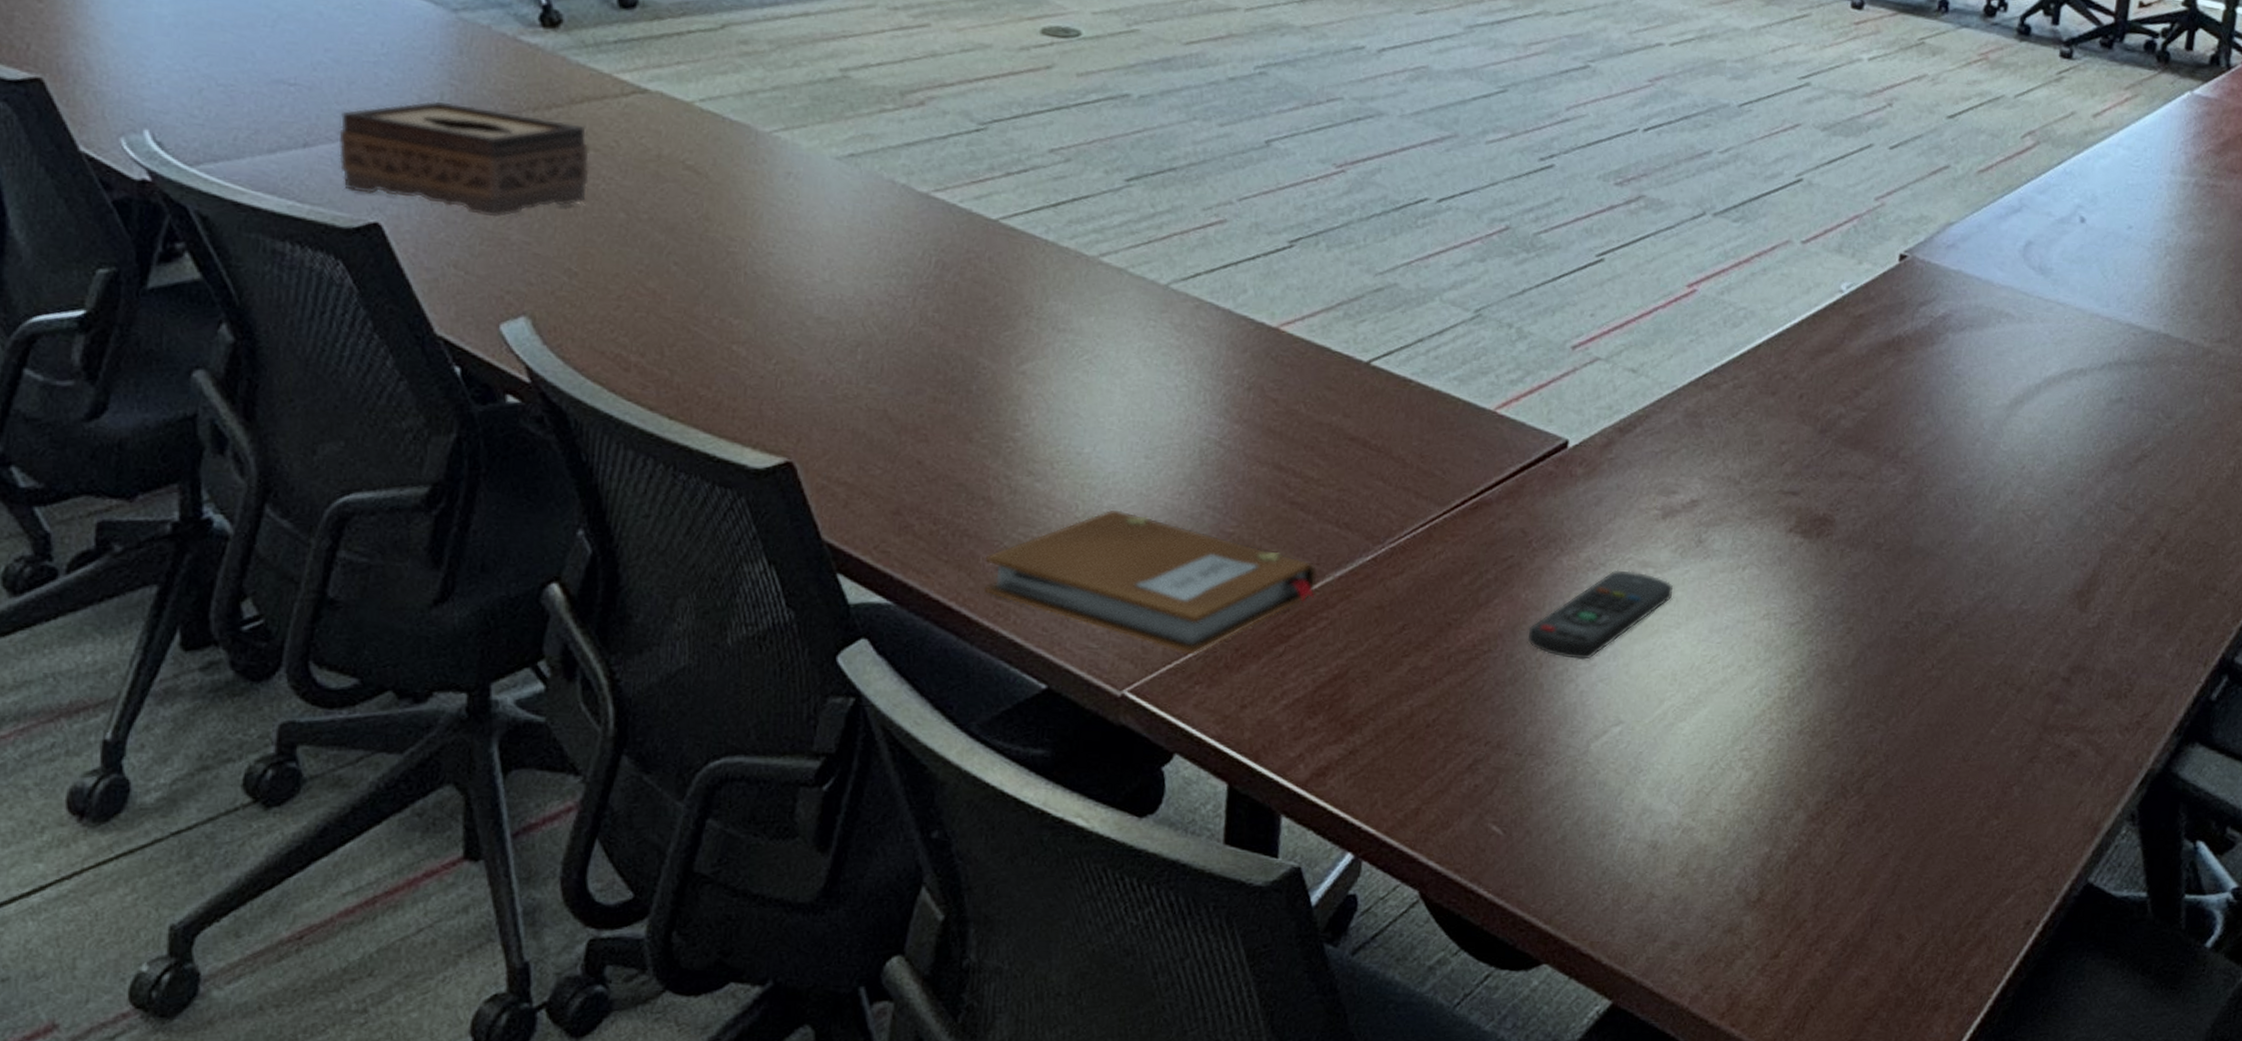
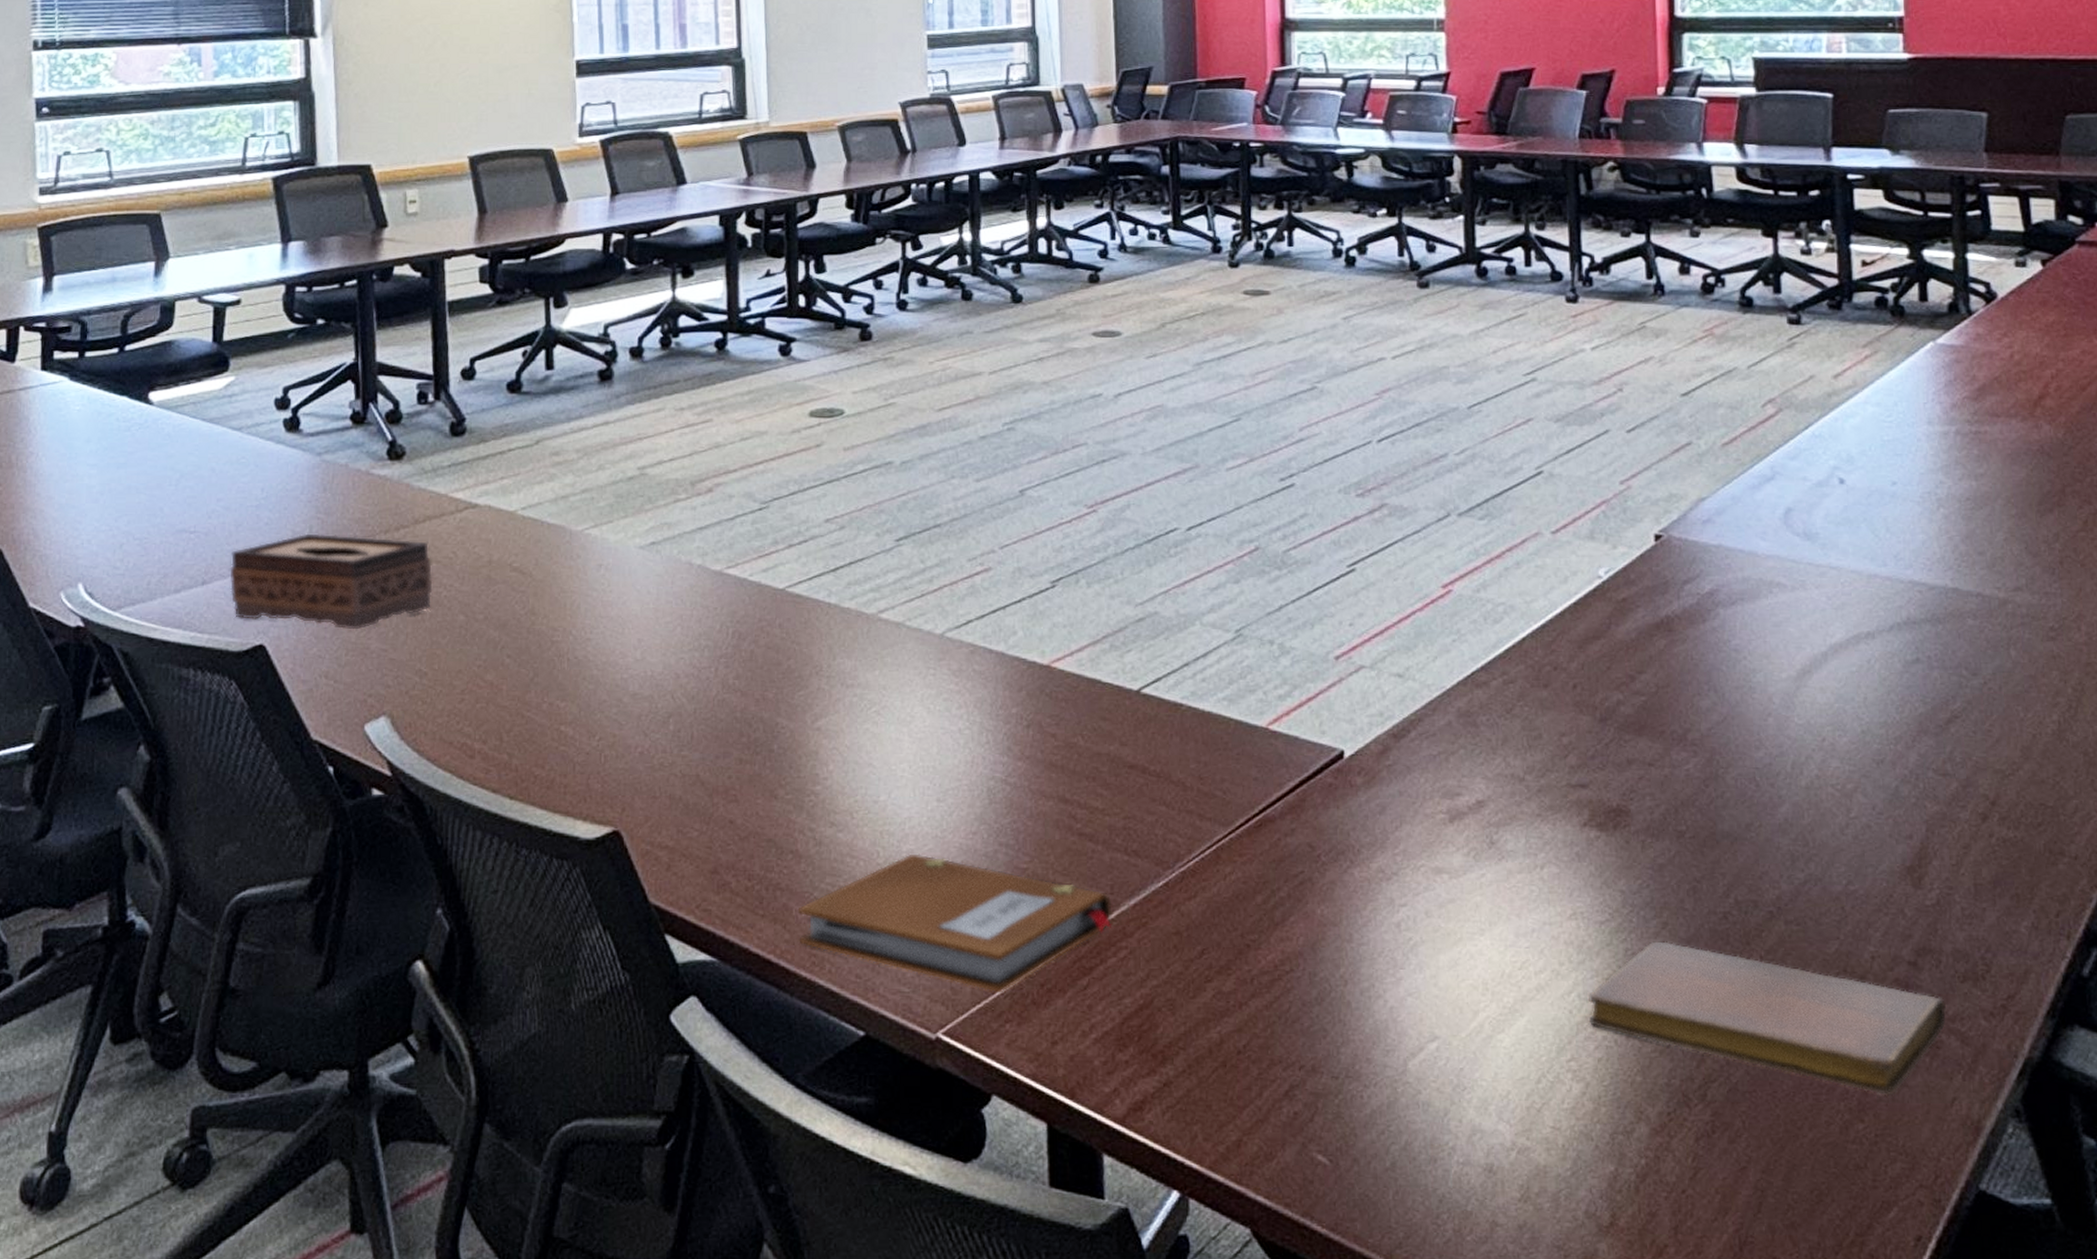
remote control: present [1528,570,1673,660] -> none [1328,878,1471,974]
notebook: none [1765,644,2090,797] -> present [1588,941,1947,1096]

